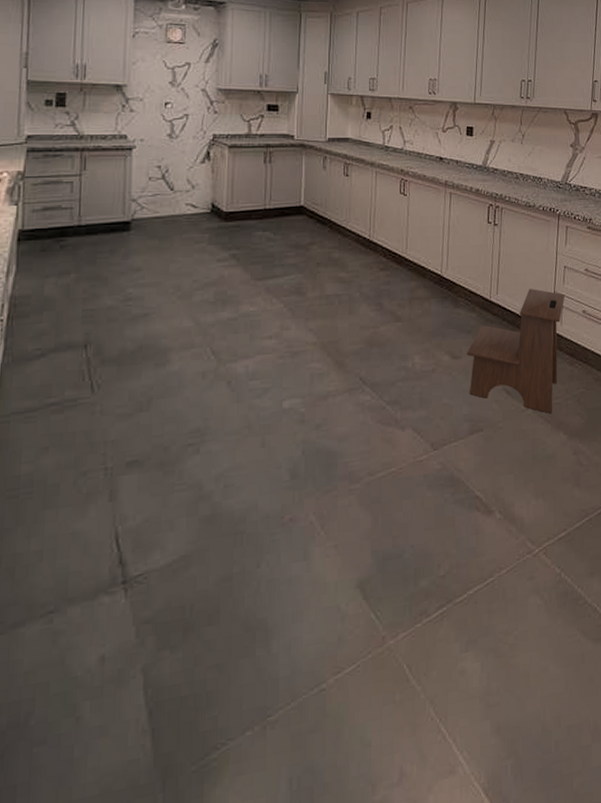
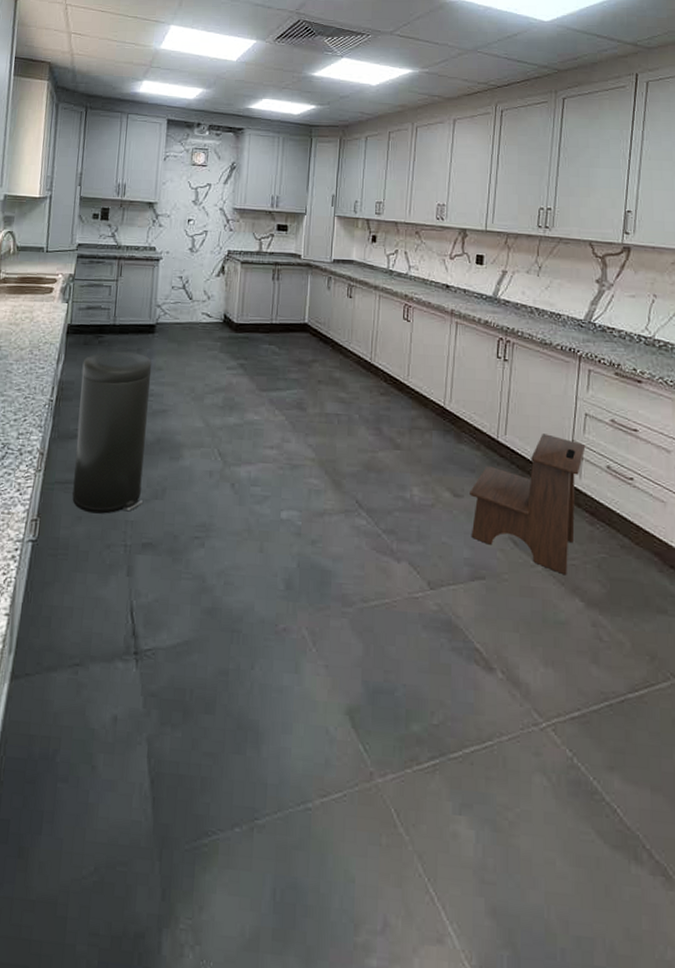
pedal bin: none [35,254,129,441] -> present [72,351,152,514]

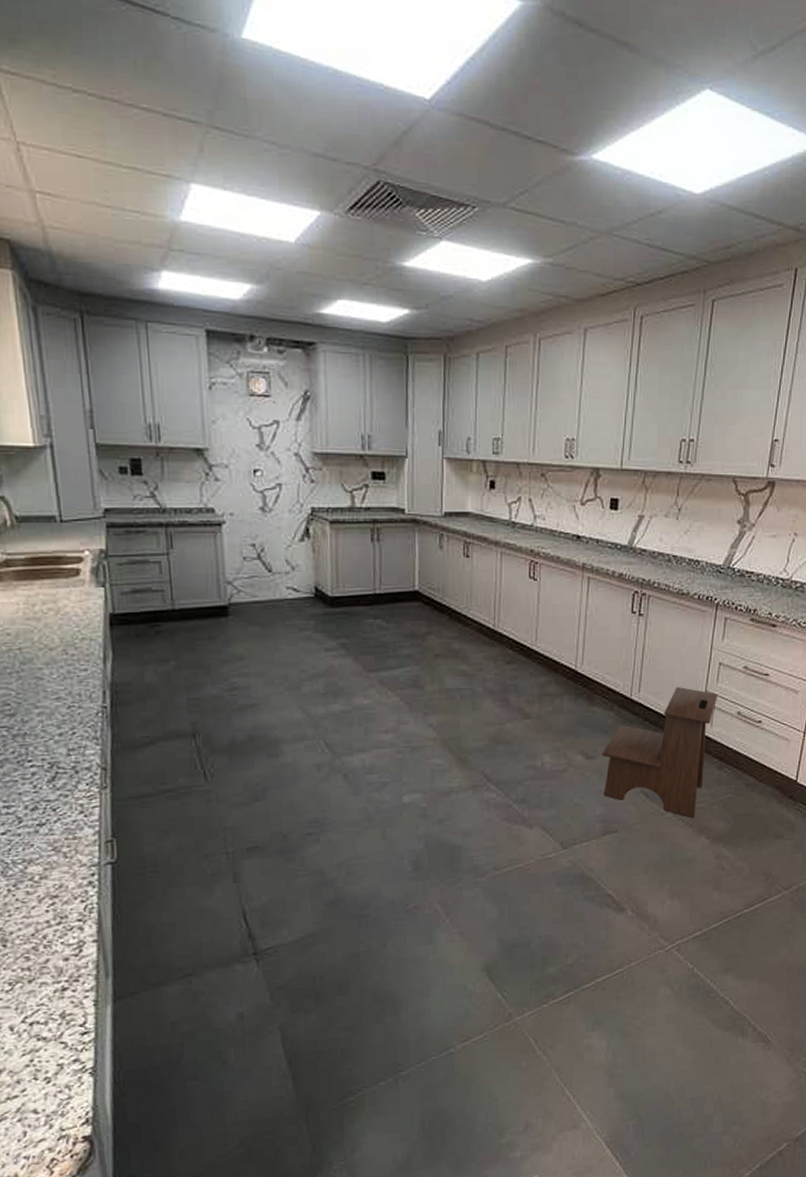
pedal bin: present [72,351,152,514] -> none [138,641,242,825]

